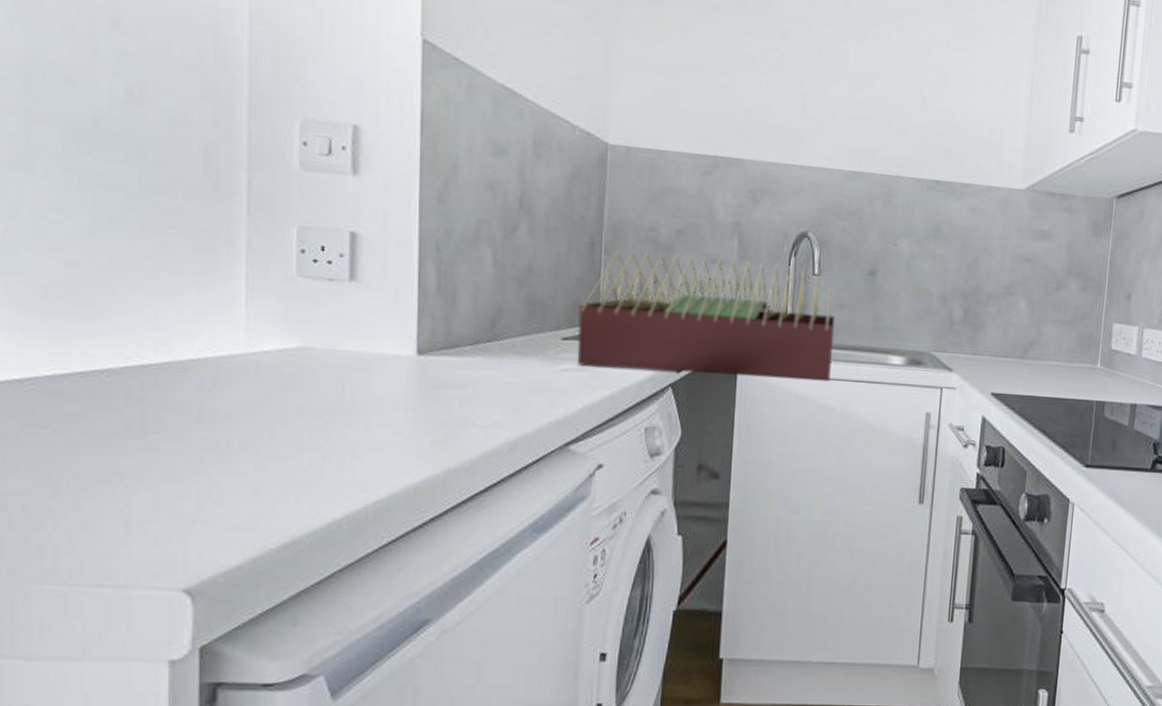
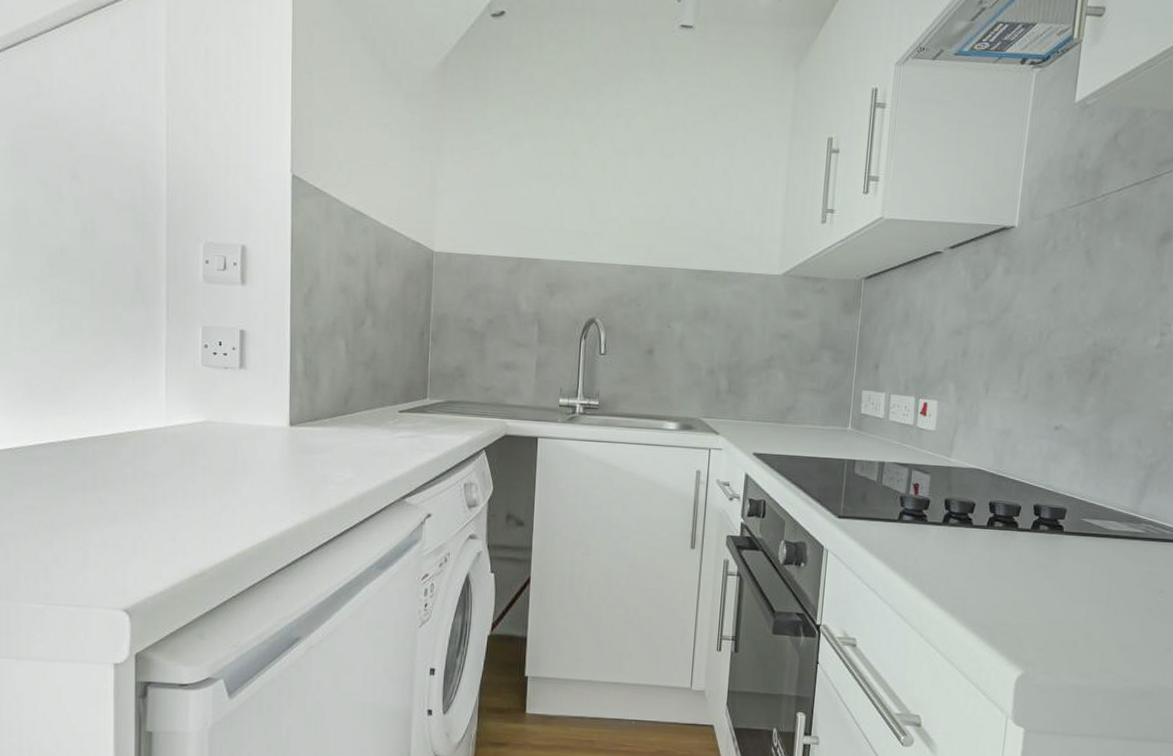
dish rack: present [577,250,834,382] -> none [410,338,618,444]

